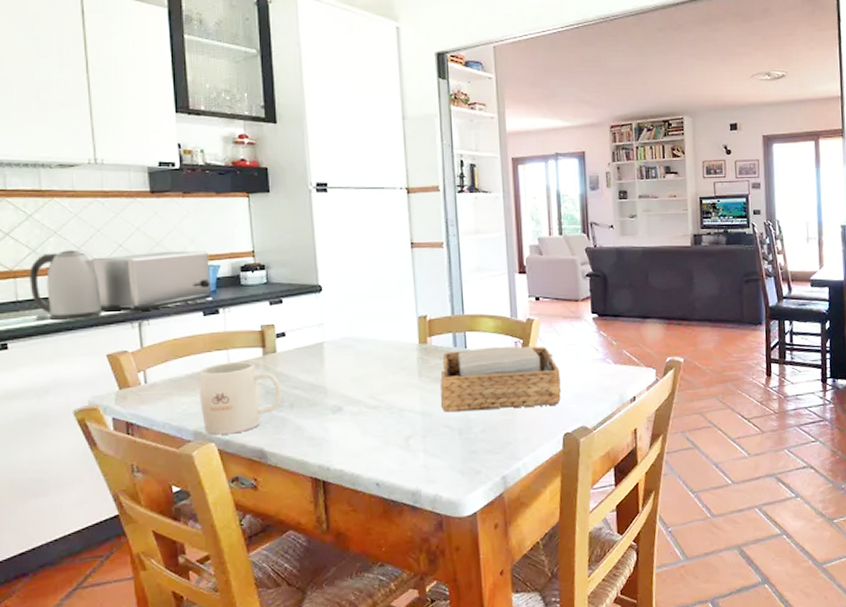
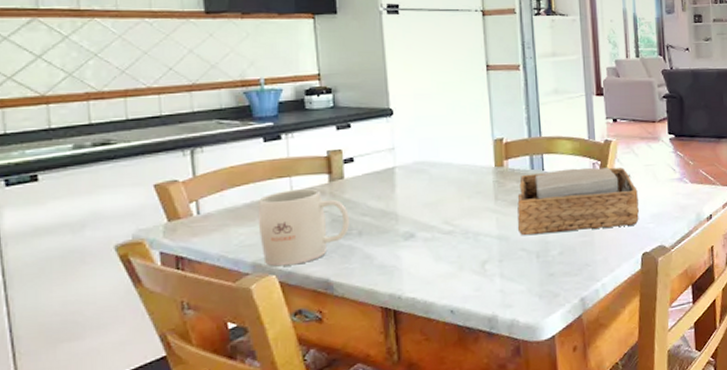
kettle: present [29,250,102,321] -> none [65,73,148,150]
toaster: present [93,250,212,313] -> none [139,73,273,140]

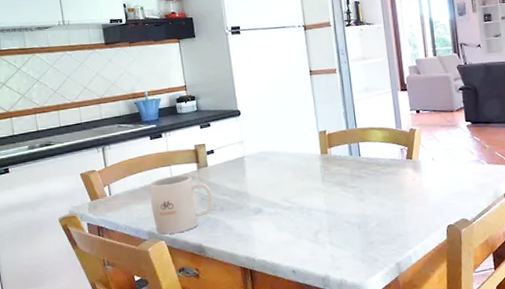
napkin holder: present [517,167,639,236] -> none [340,152,443,210]

